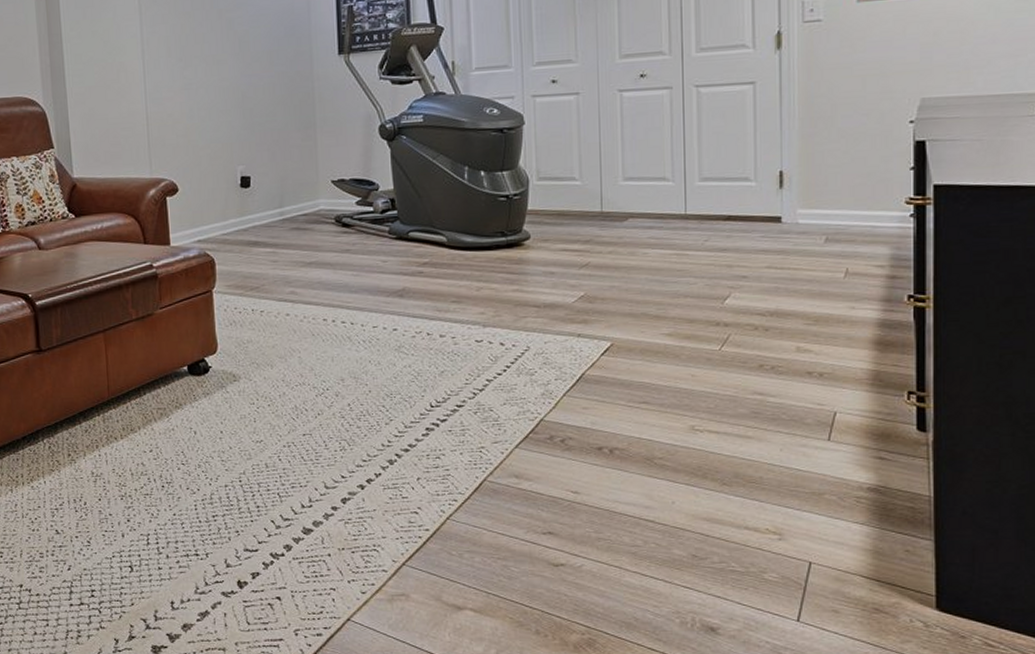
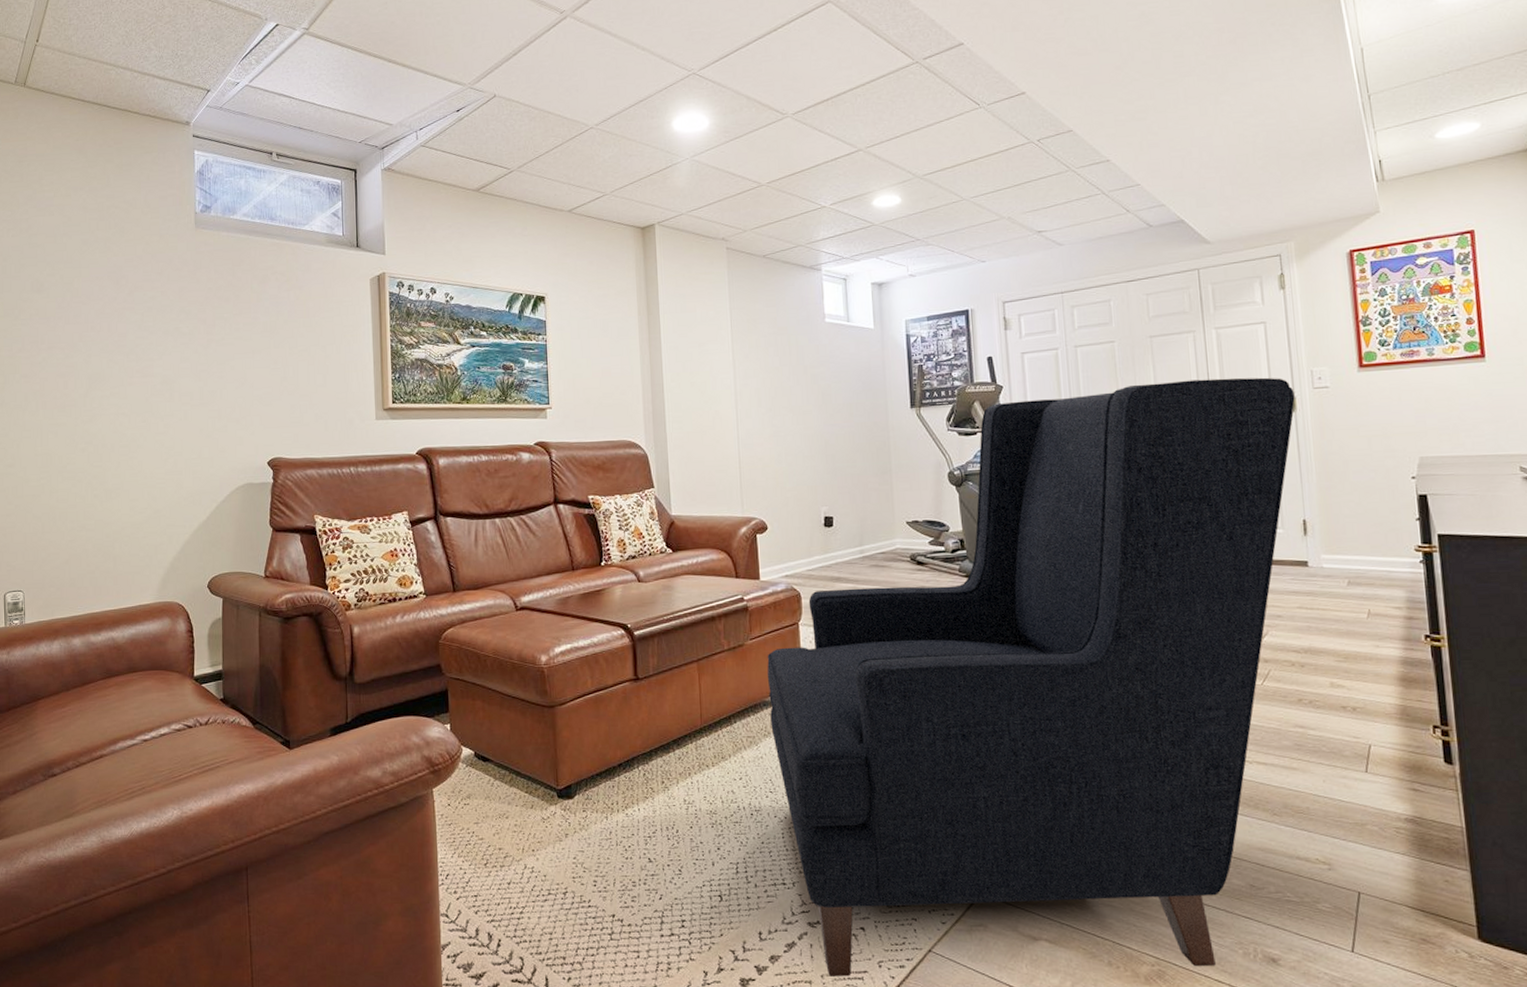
chair: none [178,10,781,644] -> present [767,377,1295,977]

